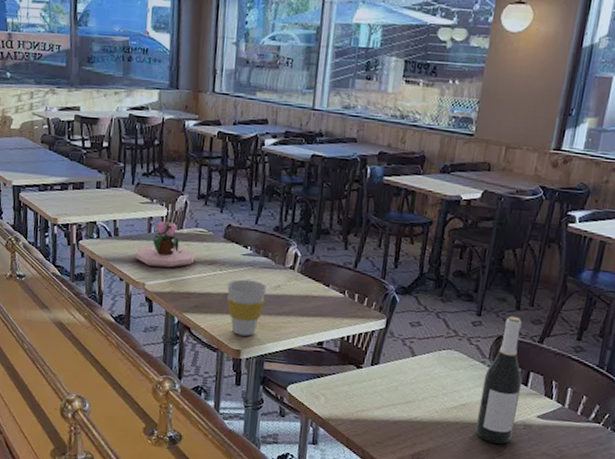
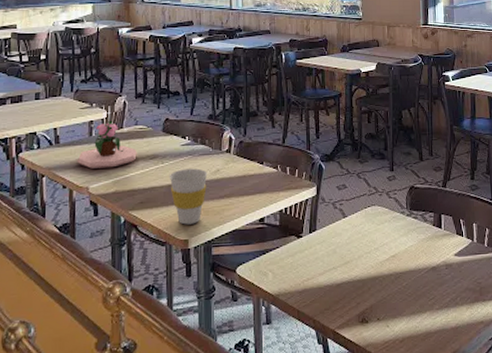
wine bottle: present [475,315,523,444] -> none [406,166,438,289]

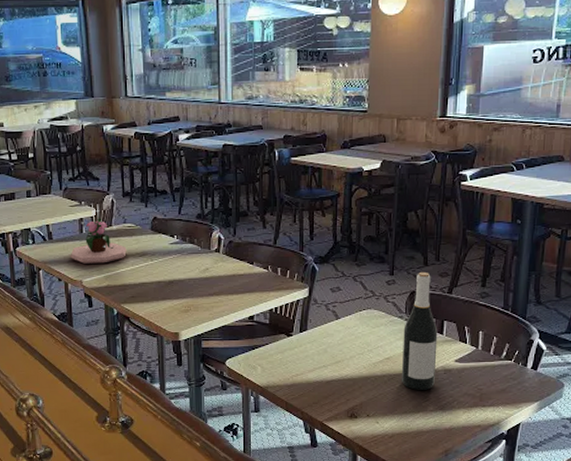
cup: present [169,168,208,225] -> none [158,266,197,319]
wine bottle: none [406,166,438,289] -> present [401,271,438,391]

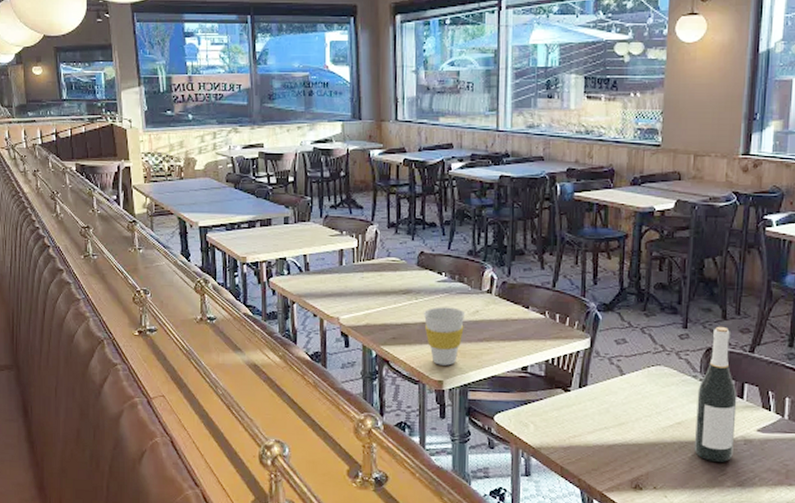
potted plant: present [70,209,127,264] -> none [327,240,389,300]
cup: none [158,266,197,319] -> present [423,307,466,366]

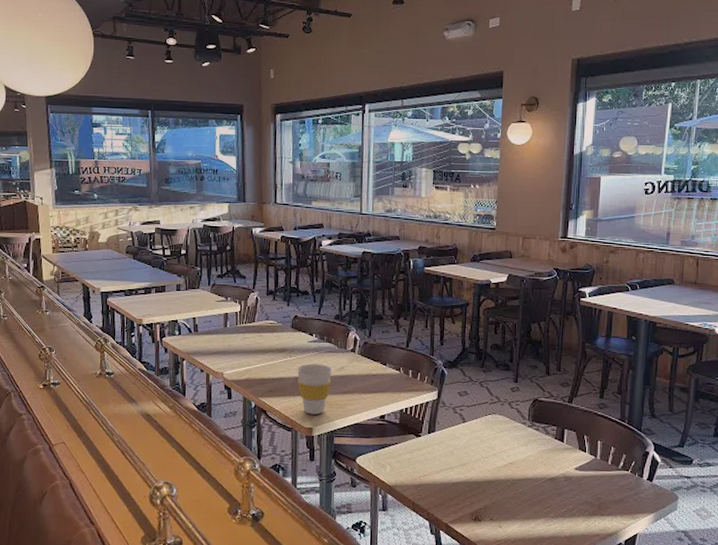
wine bottle: present [694,326,737,463] -> none [523,380,559,497]

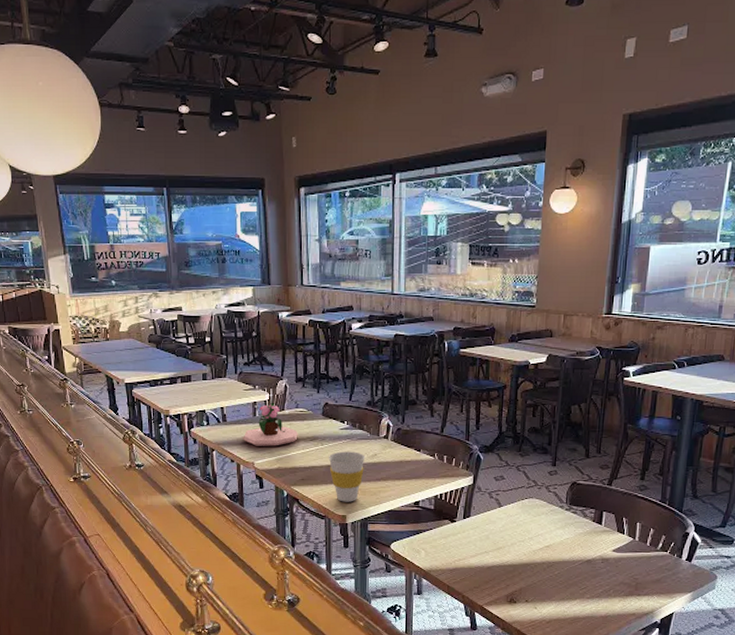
potted plant: none [213,305,267,357] -> present [243,393,298,446]

